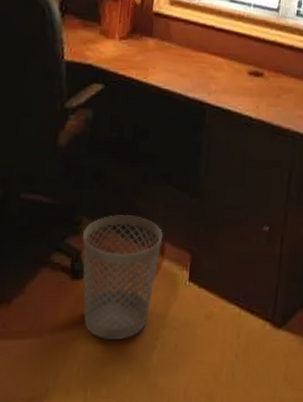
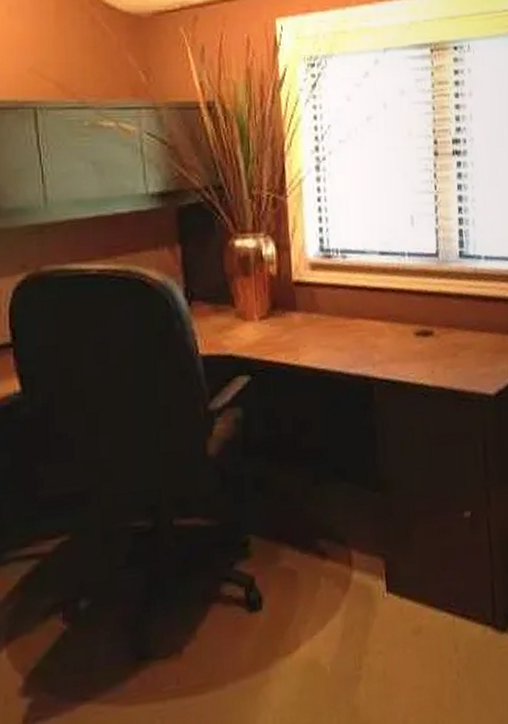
wastebasket: present [82,214,163,341] -> none [254,524,349,679]

